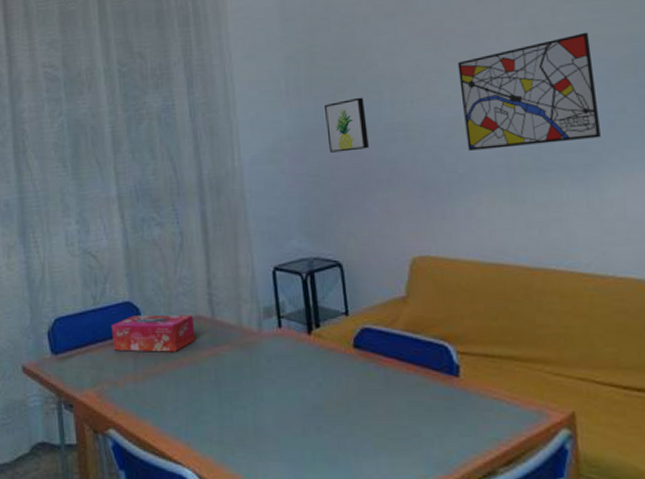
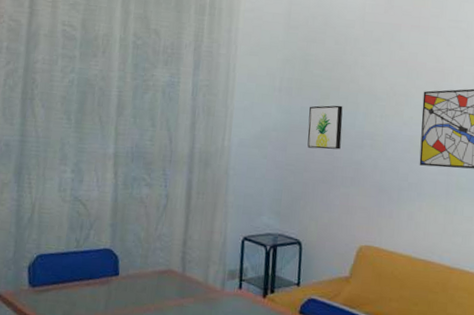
tissue box: present [111,314,195,352] -> none [88,261,166,298]

